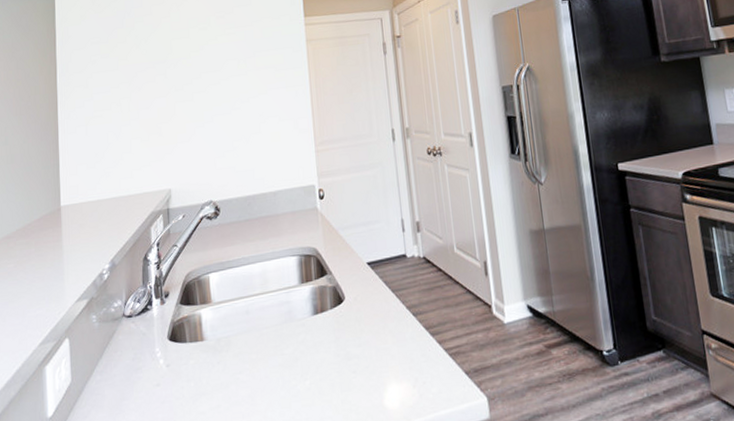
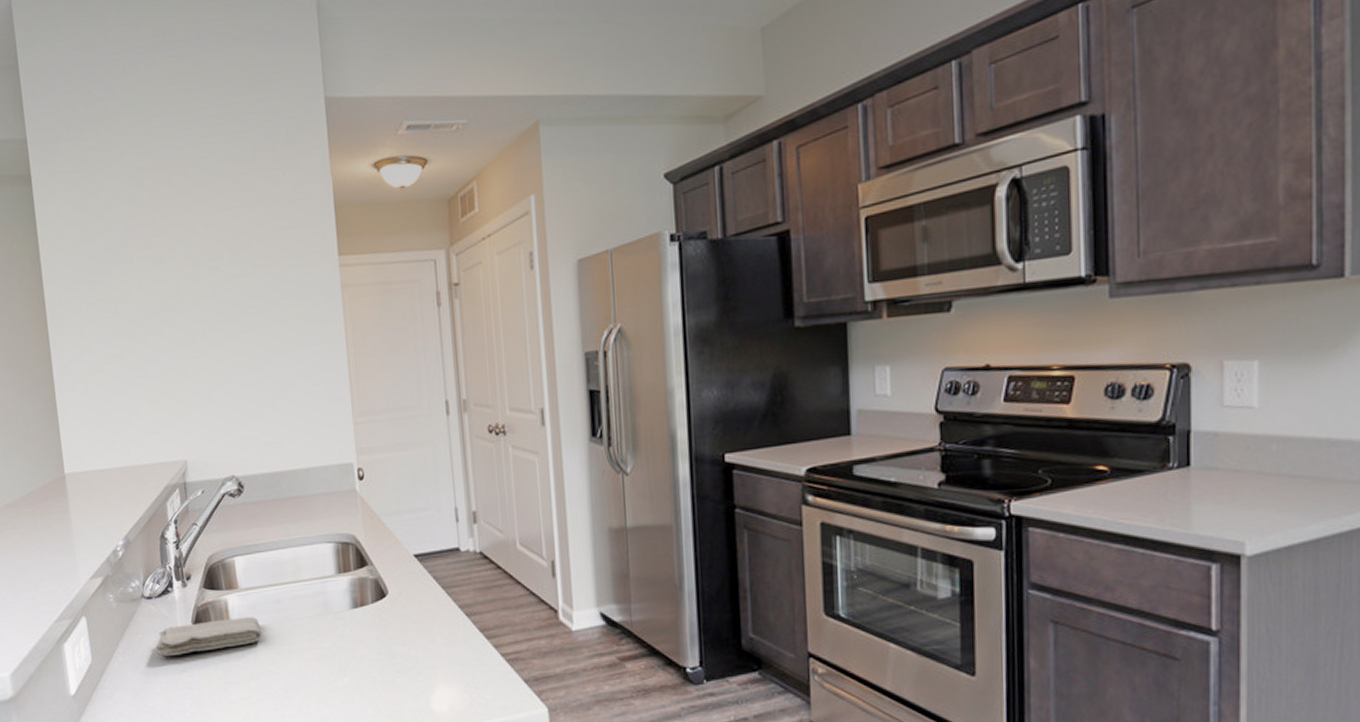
washcloth: none [133,328,232,372] -> present [156,617,262,657]

